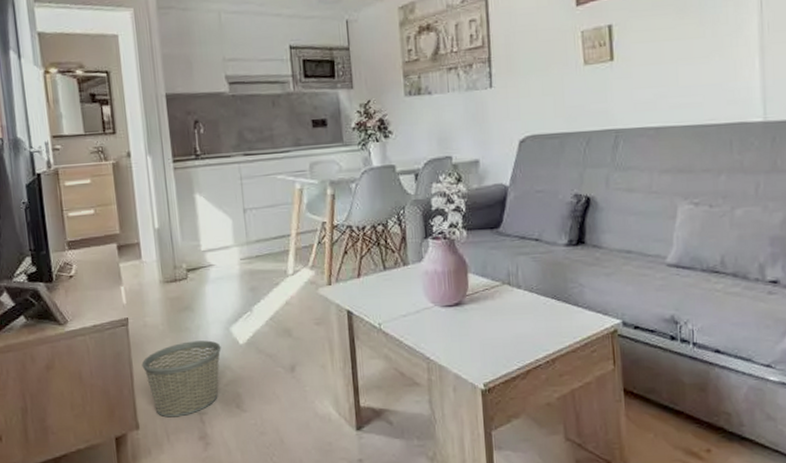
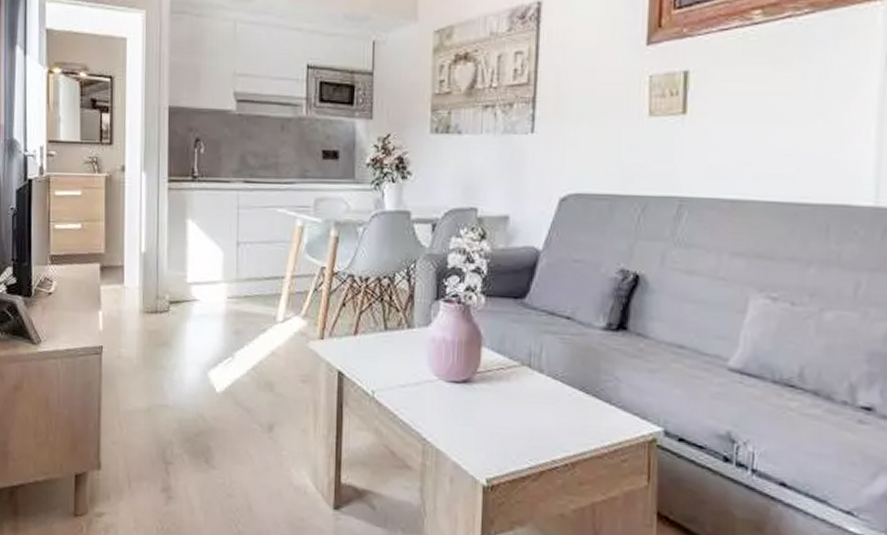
basket: present [141,340,221,418] -> none [111,381,196,463]

